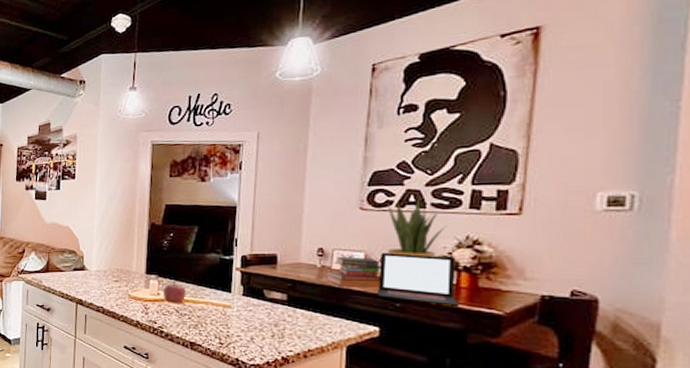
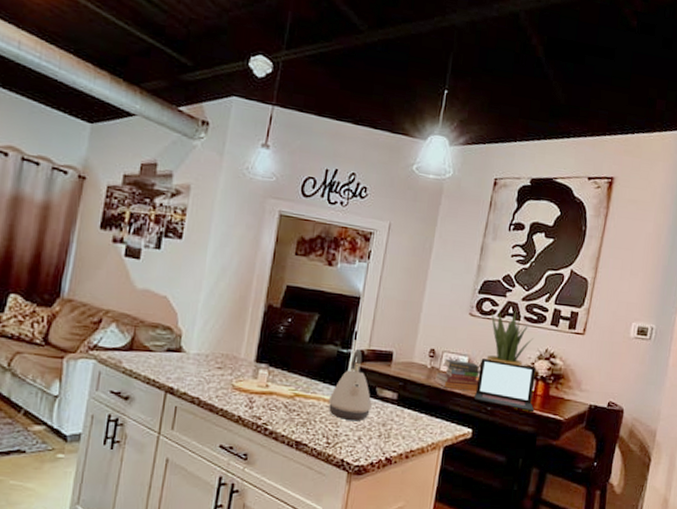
fruit: present [164,281,186,303] -> none [273,372,298,398]
kettle: none [216,254,261,323] -> present [328,348,372,421]

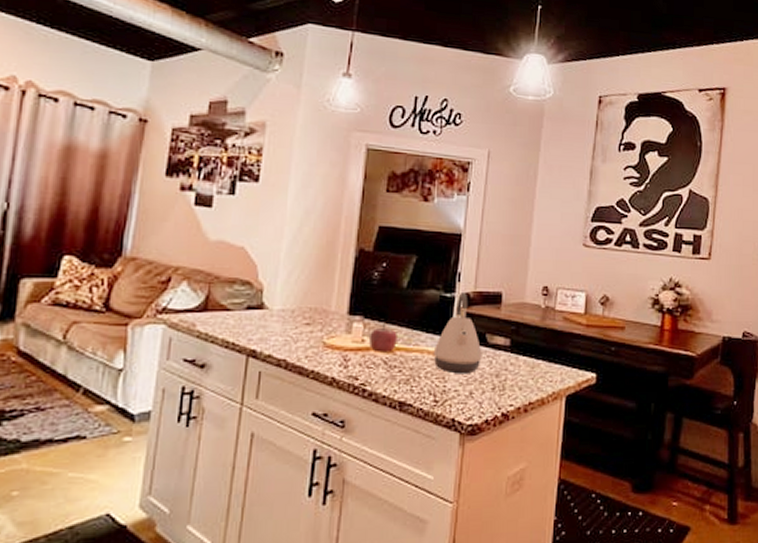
fruit: none [273,372,298,398] -> present [369,324,397,352]
books: present [434,358,480,392] -> none [550,296,600,331]
laptop: present [474,359,536,413] -> none [596,293,663,350]
planter: present [486,310,533,366] -> none [605,237,655,299]

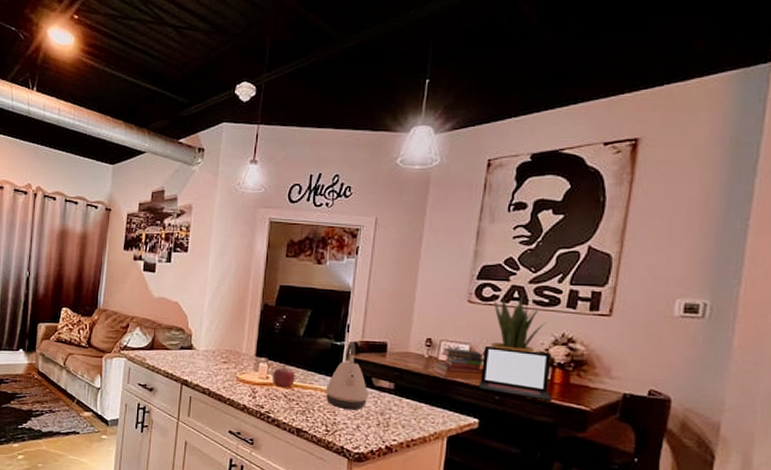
books: none [550,296,600,331] -> present [432,347,484,380]
laptop: none [596,293,663,350] -> present [479,346,552,402]
planter: none [605,237,655,299] -> present [490,294,546,353]

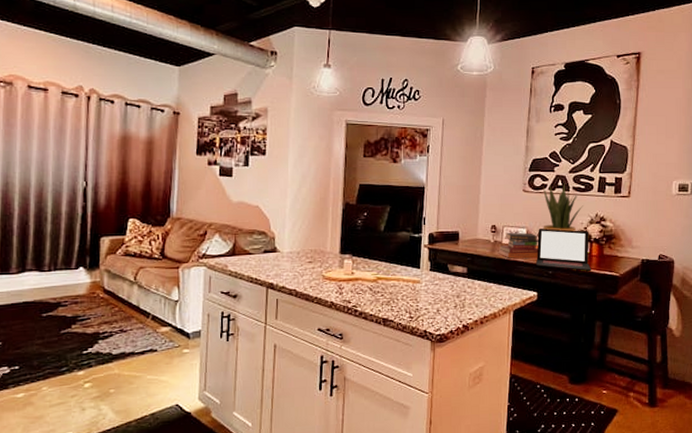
fruit: present [273,365,295,388] -> none [358,259,379,282]
kettle: present [325,340,368,410] -> none [407,232,445,296]

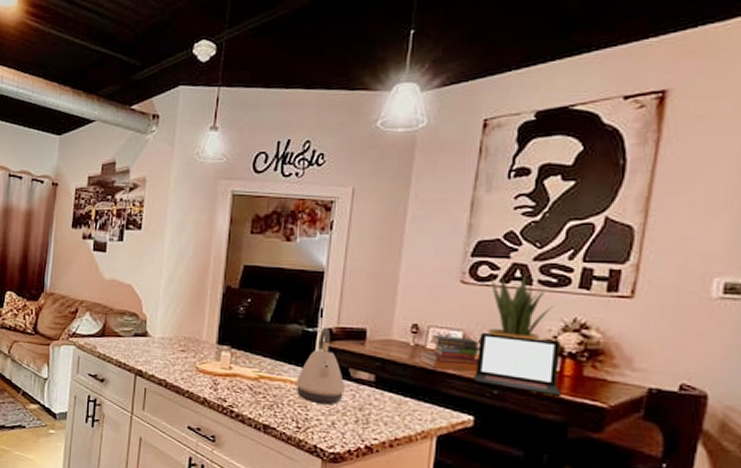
kettle: none [407,232,445,296] -> present [295,327,345,405]

